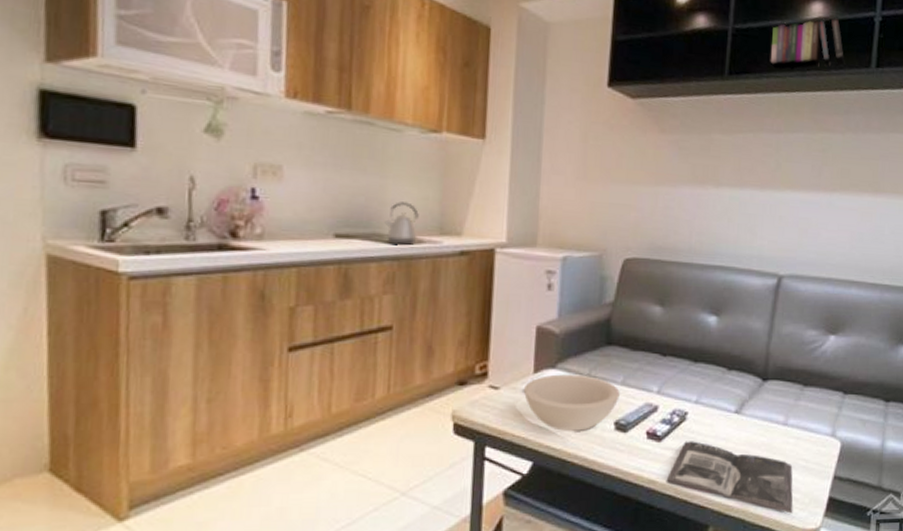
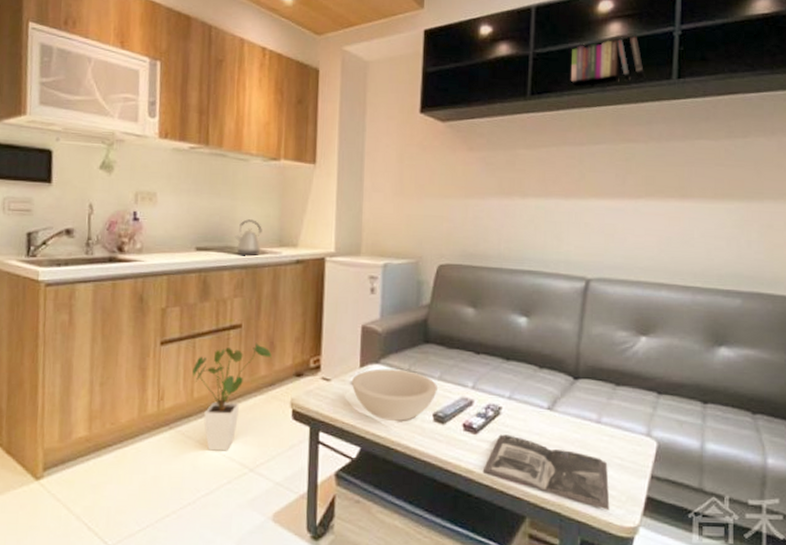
house plant: none [330,347,430,474] -> present [192,342,272,451]

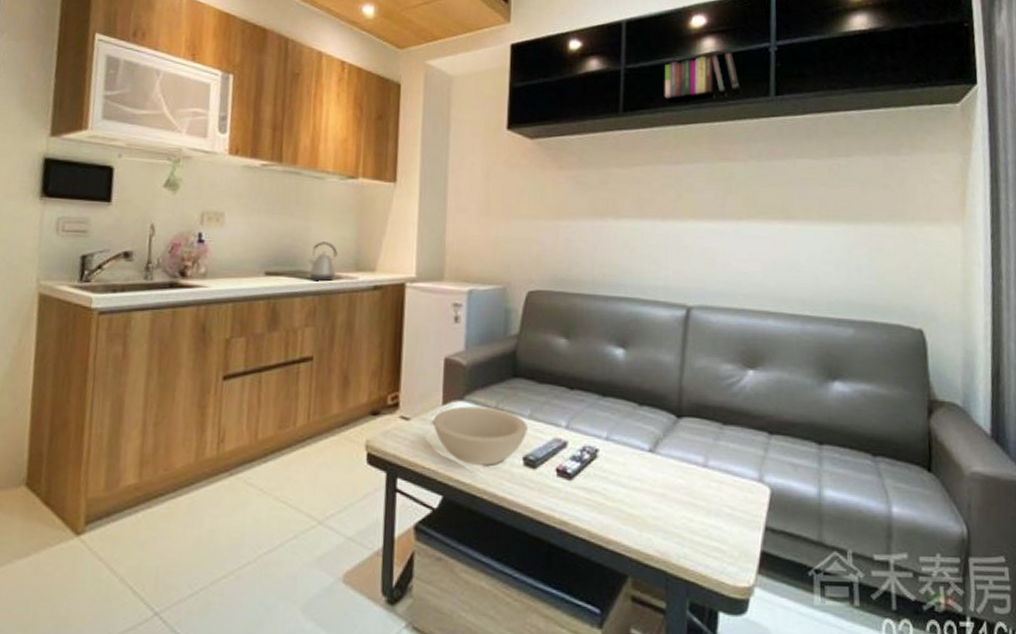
house plant: present [192,342,272,451] -> none [257,377,346,501]
magazine: present [482,434,610,511] -> none [578,480,721,568]

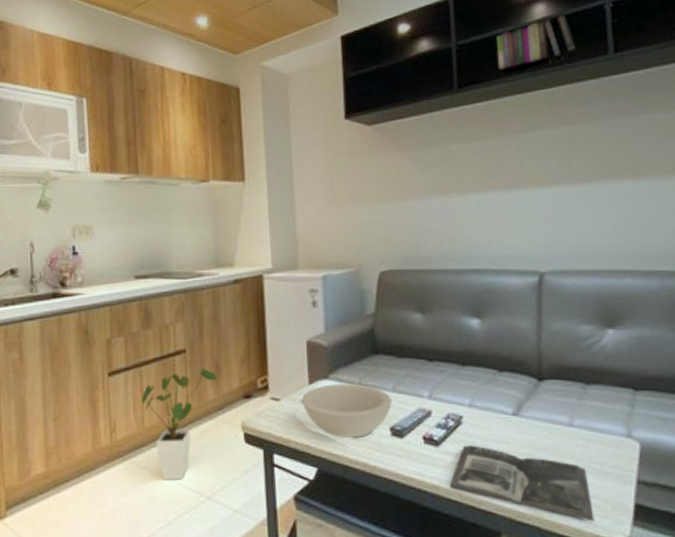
house plant: none [257,377,346,501] -> present [141,366,219,480]
kettle: present [308,241,338,282] -> none [171,243,200,281]
magazine: none [578,480,721,568] -> present [449,445,595,522]

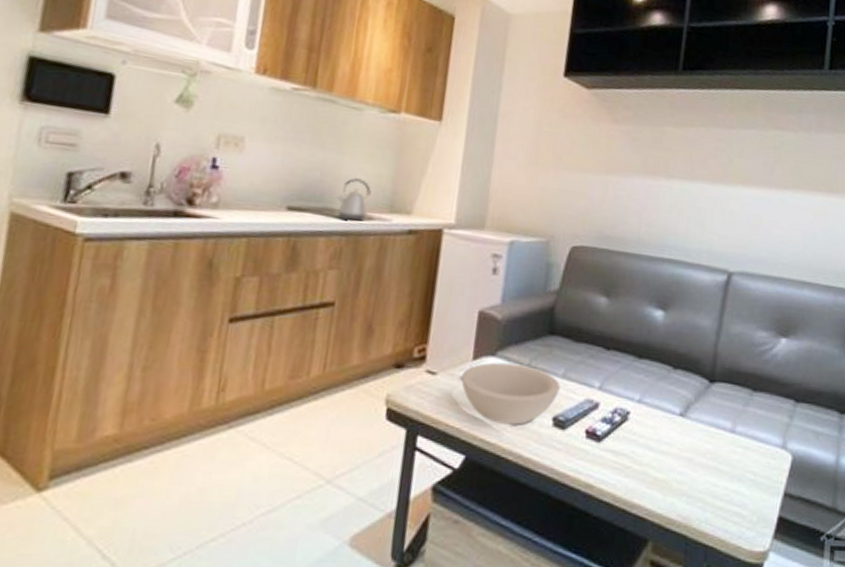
house plant: present [141,366,219,480] -> none [266,325,369,458]
kettle: none [171,243,200,281] -> present [337,178,371,223]
magazine: present [449,445,595,522] -> none [603,443,740,533]
books: present [496,13,579,75] -> none [723,19,798,68]

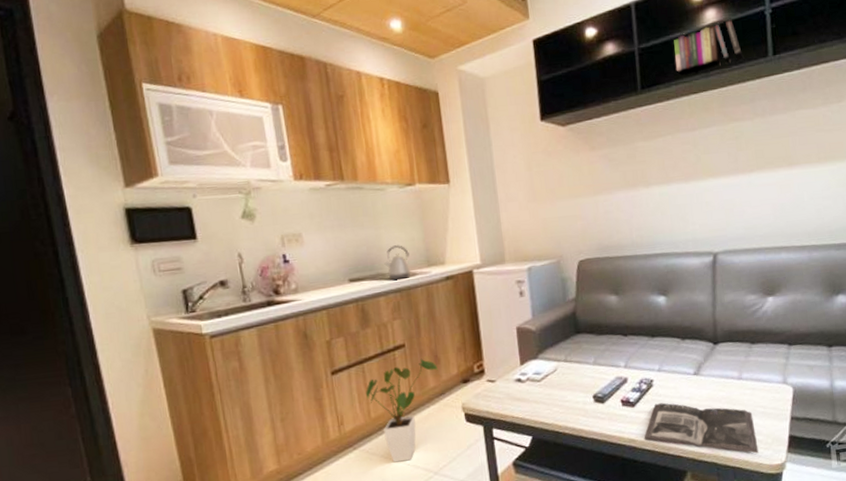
house plant: none [266,325,369,458] -> present [366,358,438,463]
bowl: present [460,362,560,426] -> none [514,361,594,409]
magazine: none [603,443,740,533] -> present [644,402,759,454]
books: none [723,19,798,68] -> present [674,18,744,77]

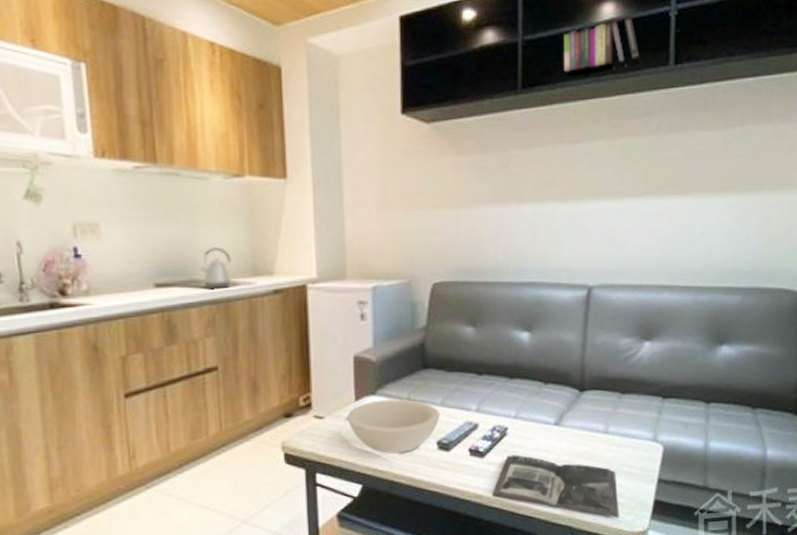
house plant: present [366,358,438,463] -> none [166,385,256,507]
bowl: none [514,361,594,409] -> present [346,399,440,455]

